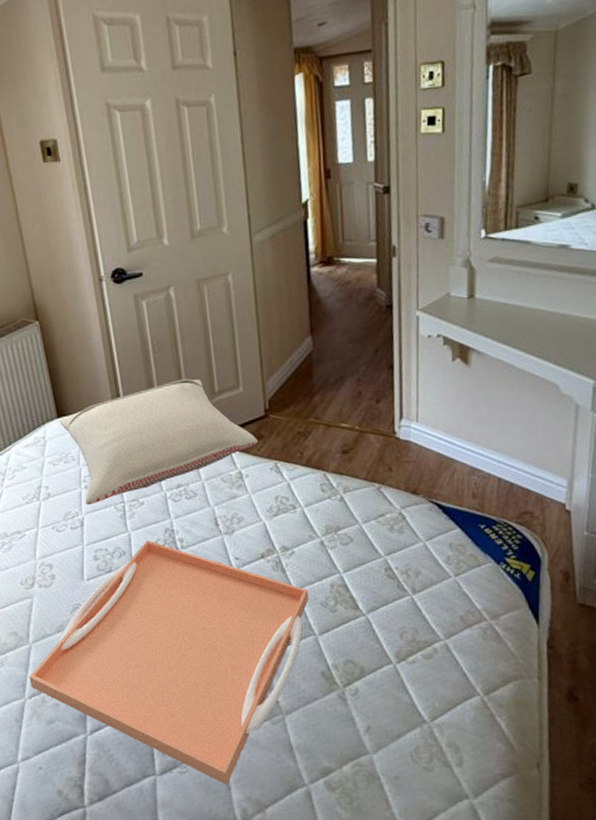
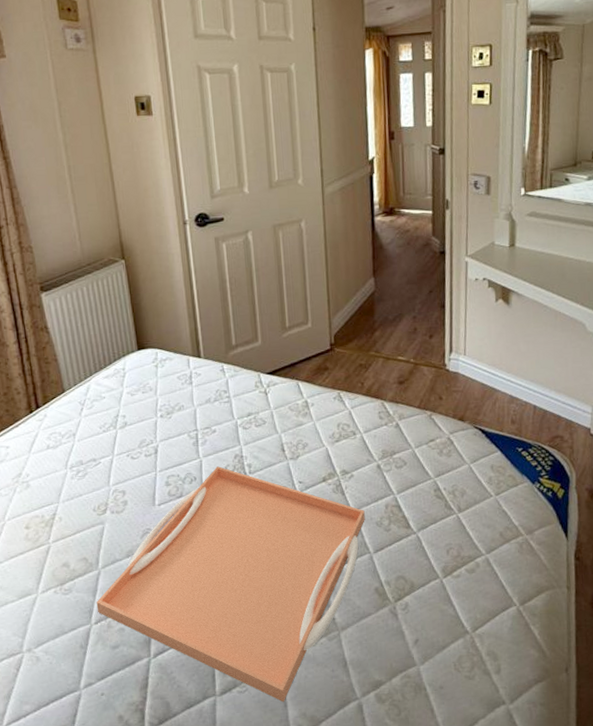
pillow: present [59,378,258,505] -> none [139,315,323,433]

